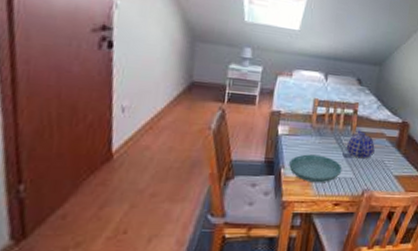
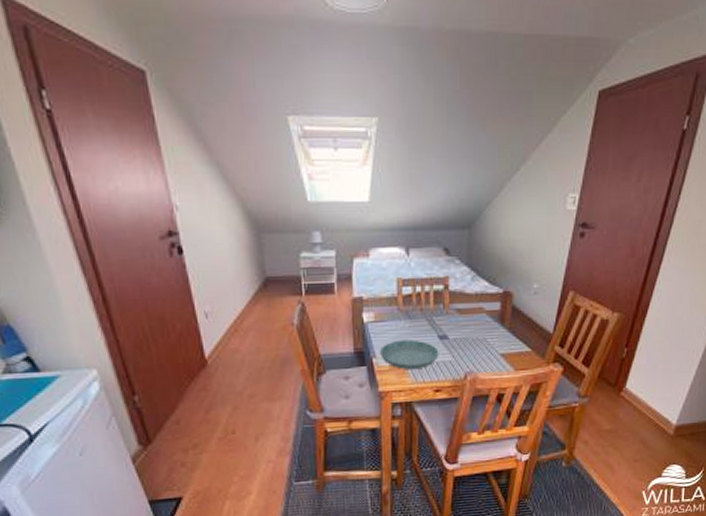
teapot: present [346,130,375,159] -> none [440,307,474,339]

